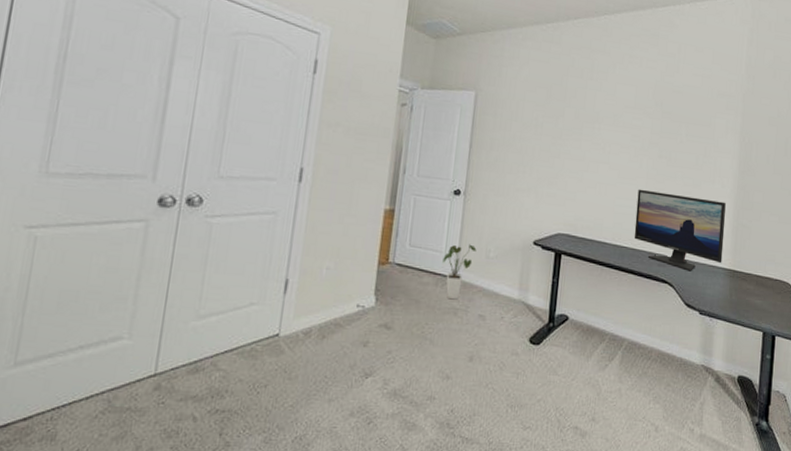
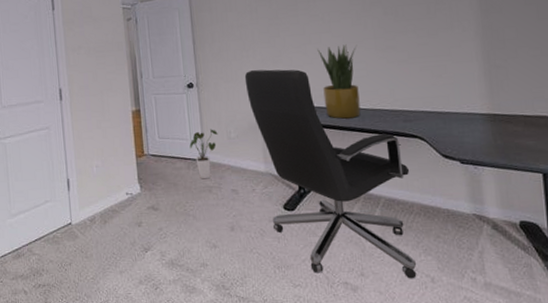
office chair: none [515,188,655,427] -> present [244,69,417,279]
planter: none [589,178,629,255] -> present [317,44,361,119]
computer monitor: present [634,189,726,272] -> none [367,45,478,123]

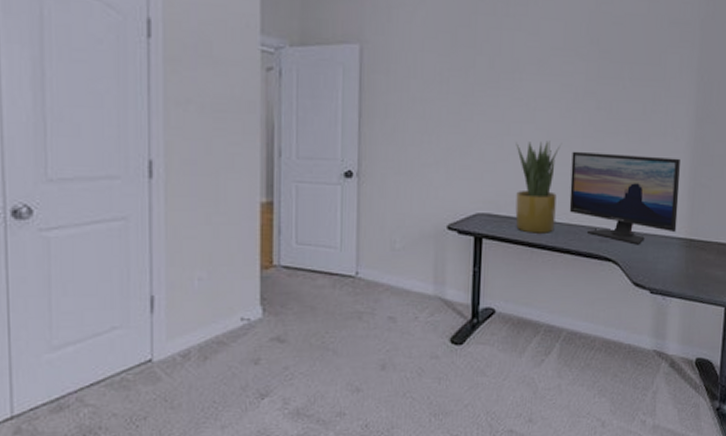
house plant: present [189,129,218,180] -> none [338,235,379,303]
office chair: present [244,69,417,279] -> none [422,162,598,424]
computer monitor: none [367,45,478,123] -> present [569,151,680,245]

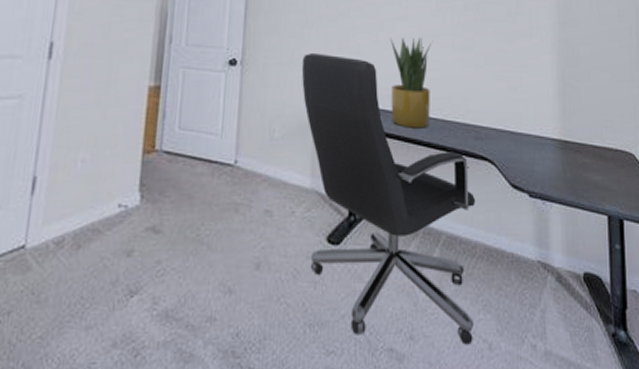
office chair: none [422,162,598,424] -> present [301,53,476,345]
computer monitor: present [569,151,680,245] -> none [443,48,550,145]

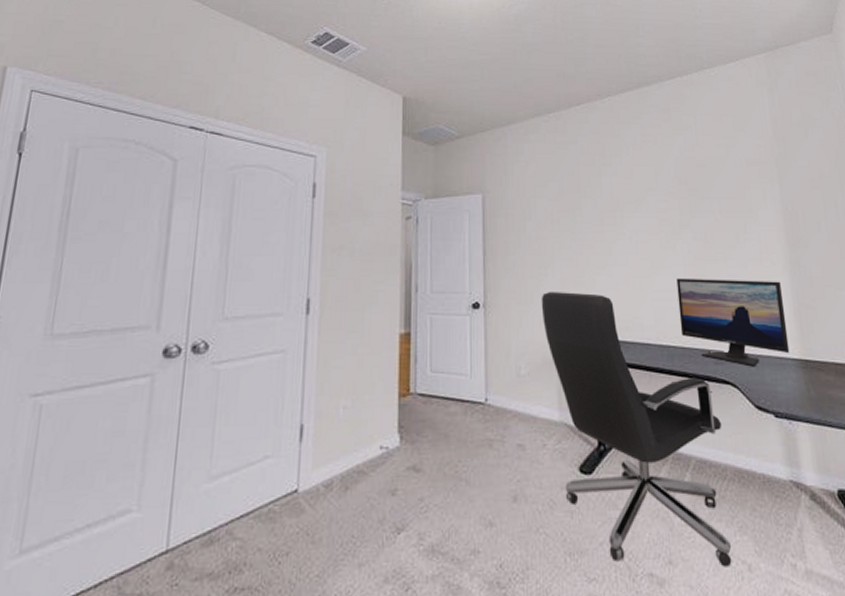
planter: present [390,37,432,129] -> none [623,269,670,357]
computer monitor: none [443,48,550,145] -> present [676,278,790,367]

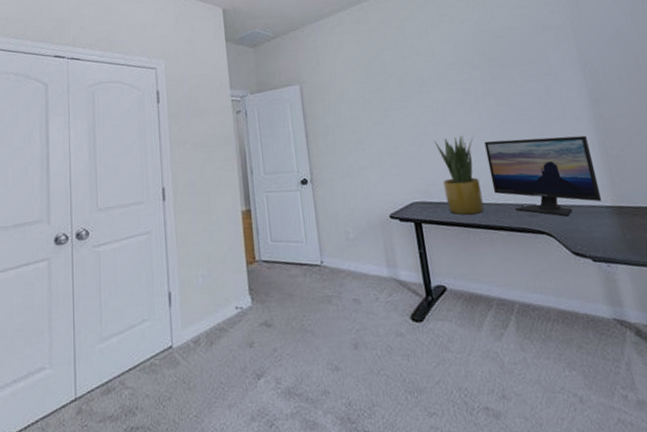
office chair: present [541,292,732,567] -> none [361,162,563,400]
planter: none [623,269,670,357] -> present [434,135,485,215]

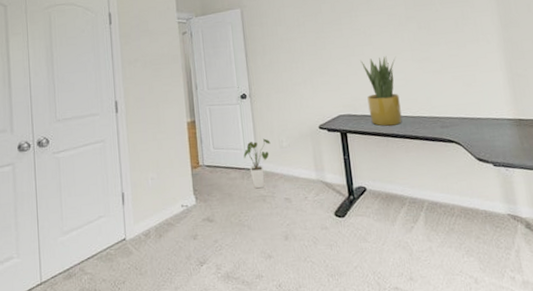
house plant: none [305,229,336,288] -> present [243,138,271,189]
computer monitor: present [484,135,602,217] -> none [405,56,505,128]

